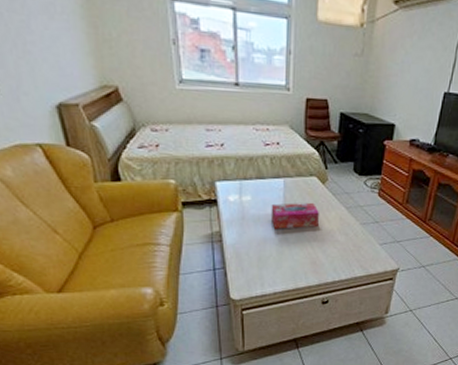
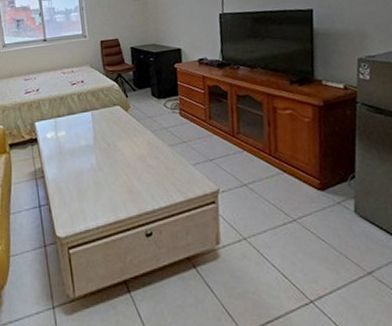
tissue box: present [270,202,320,229] -> none [83,130,129,160]

